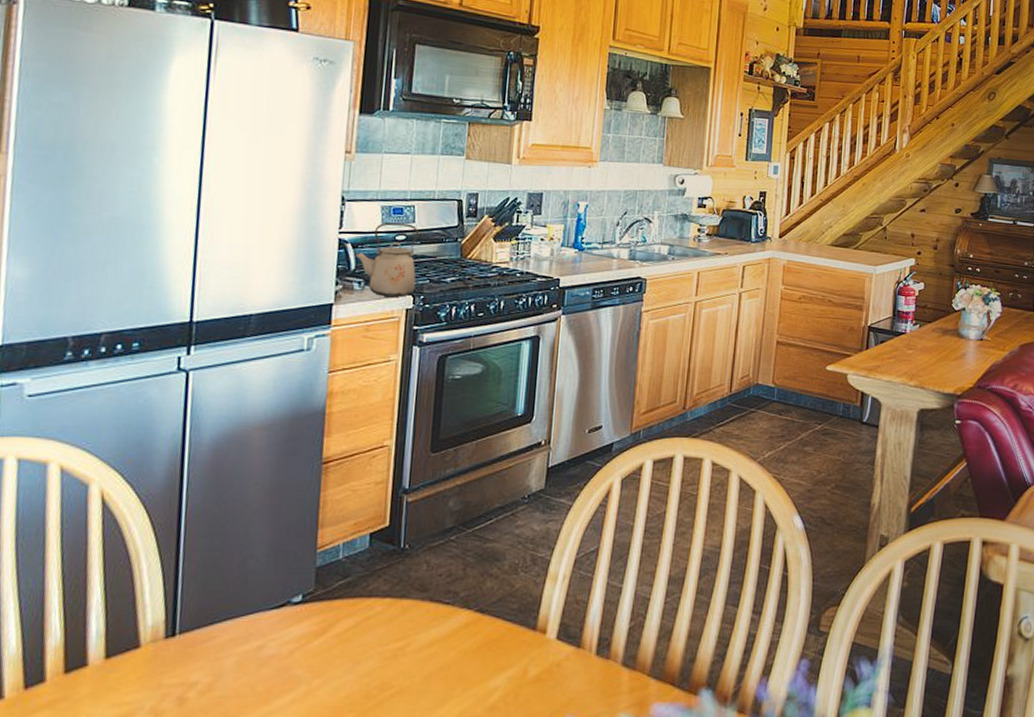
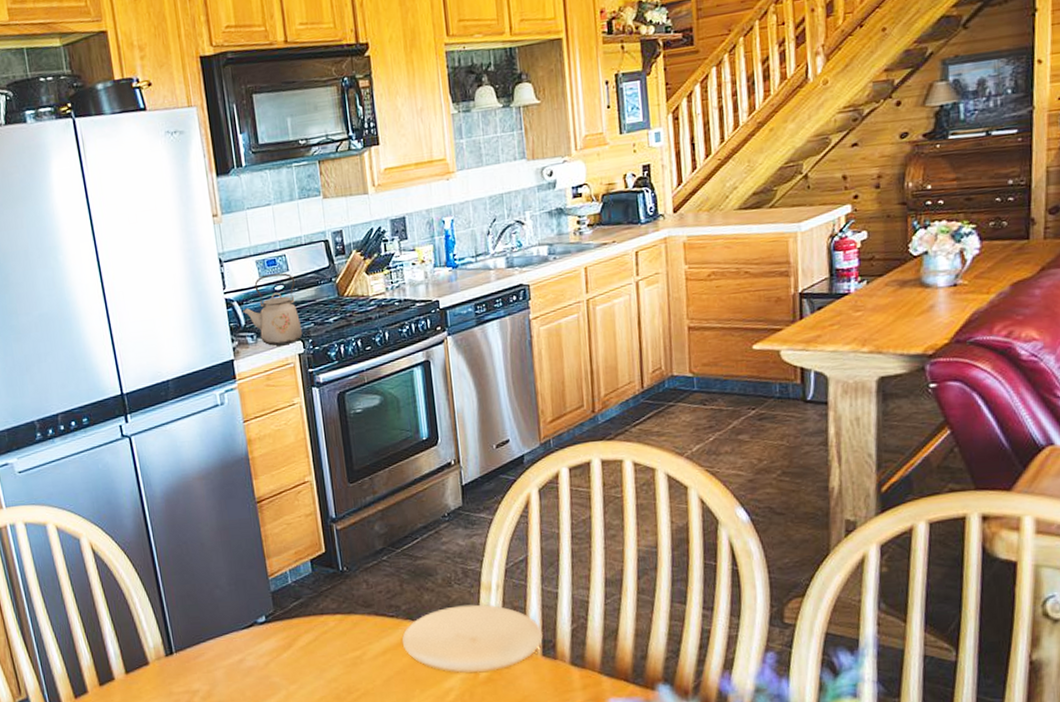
plate: none [452,595,600,672] -> present [401,604,543,674]

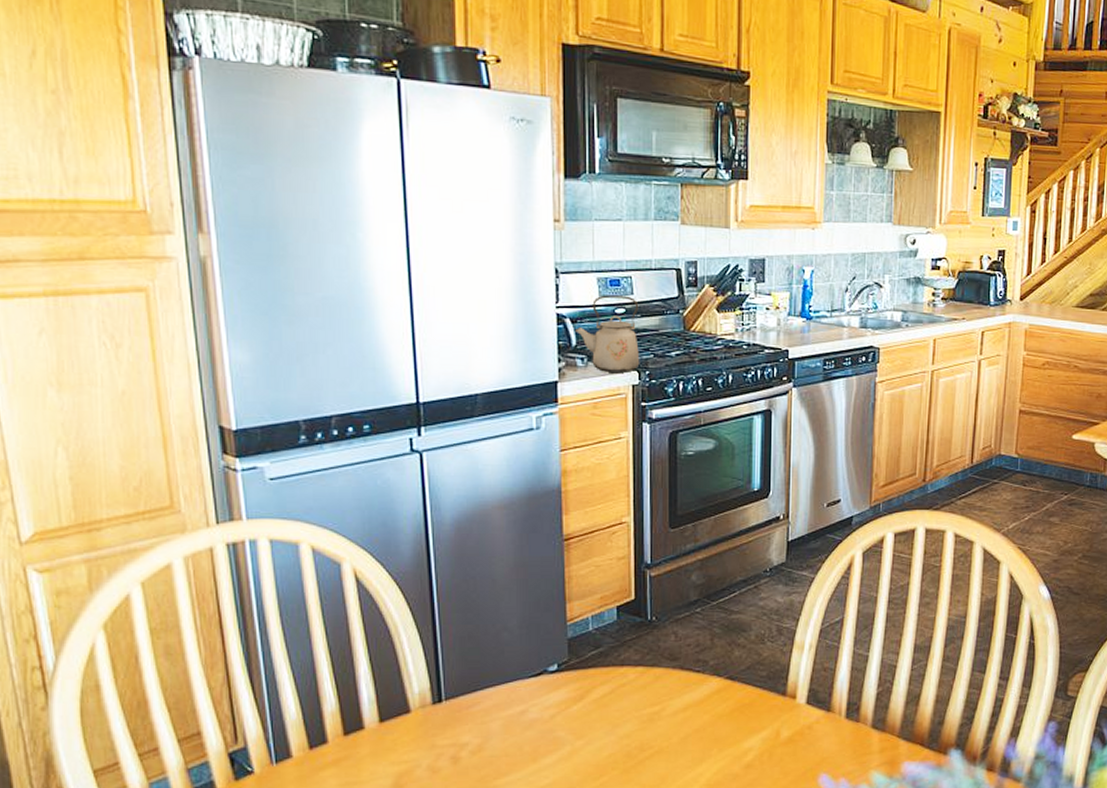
plate: present [401,604,543,674] -> none [705,663,848,734]

